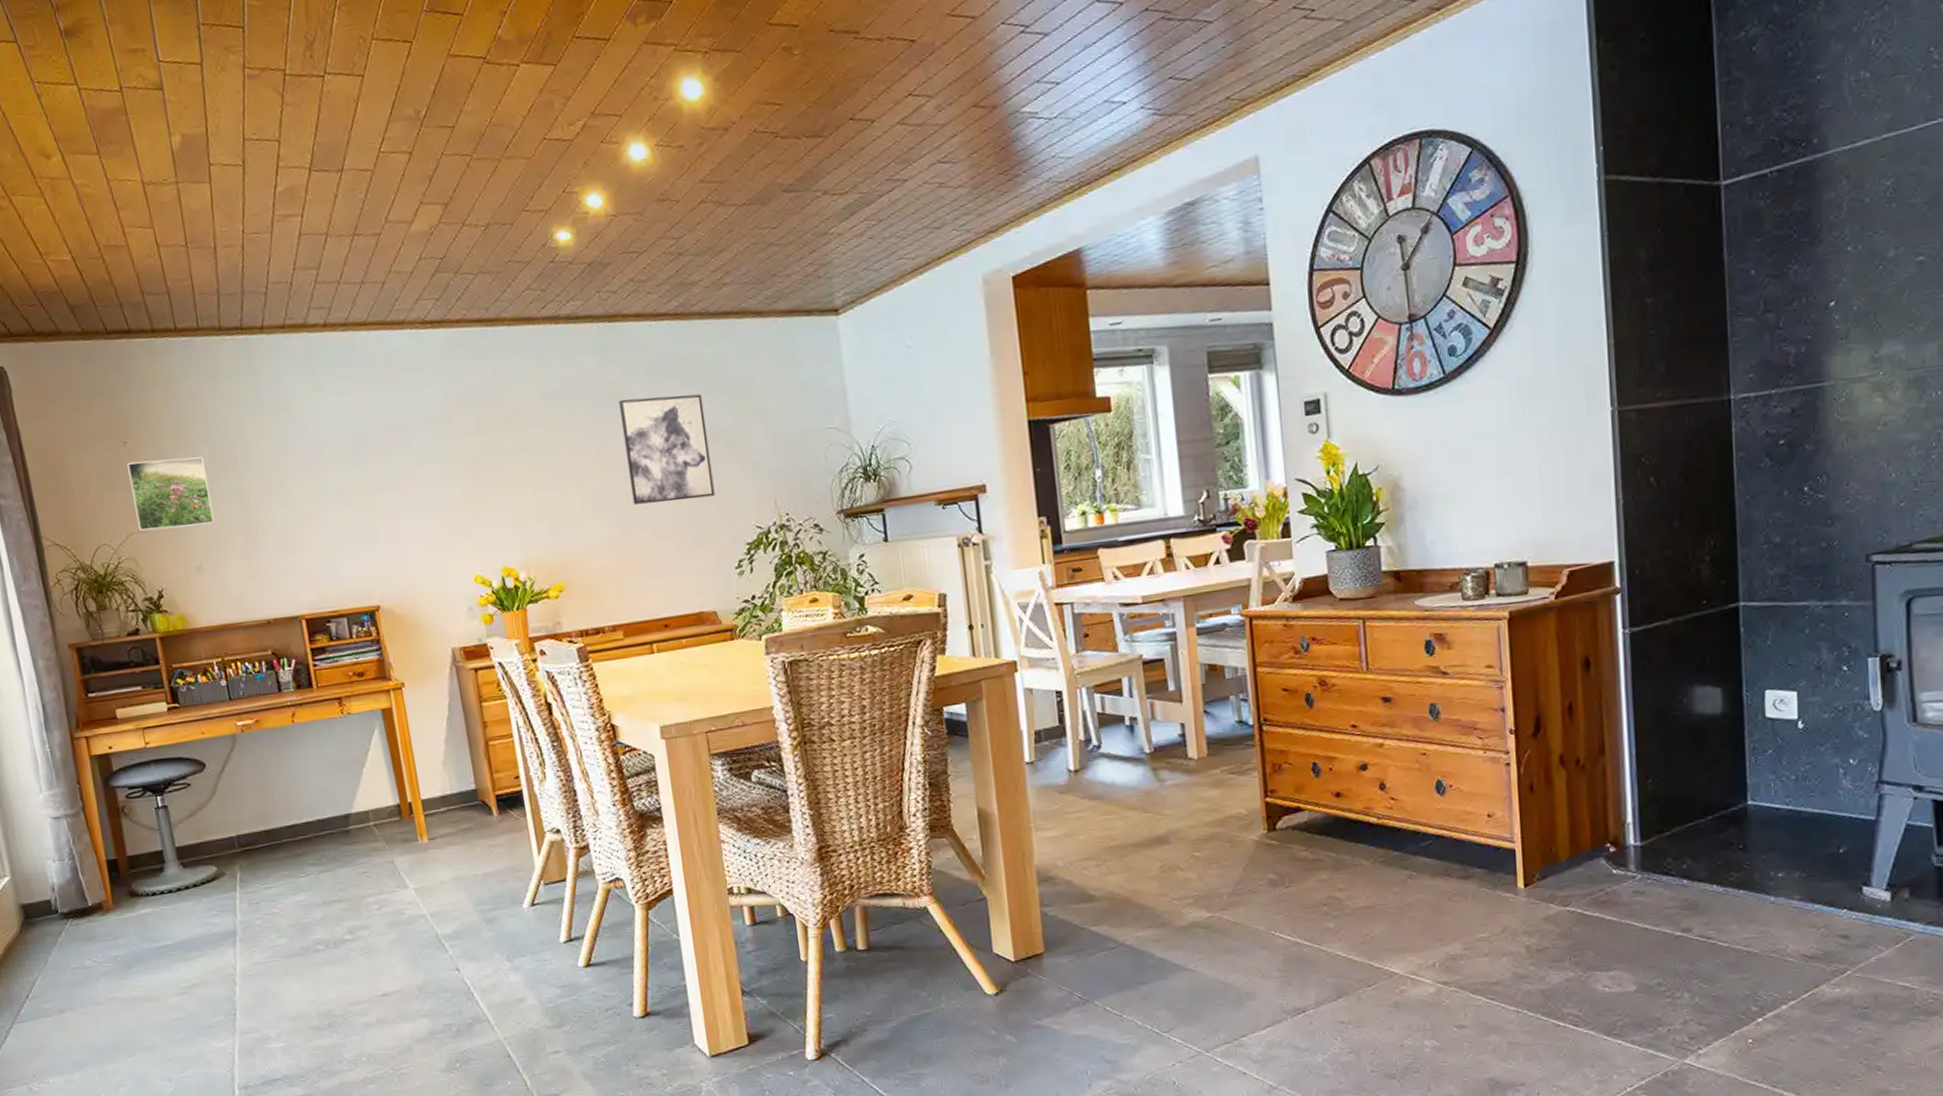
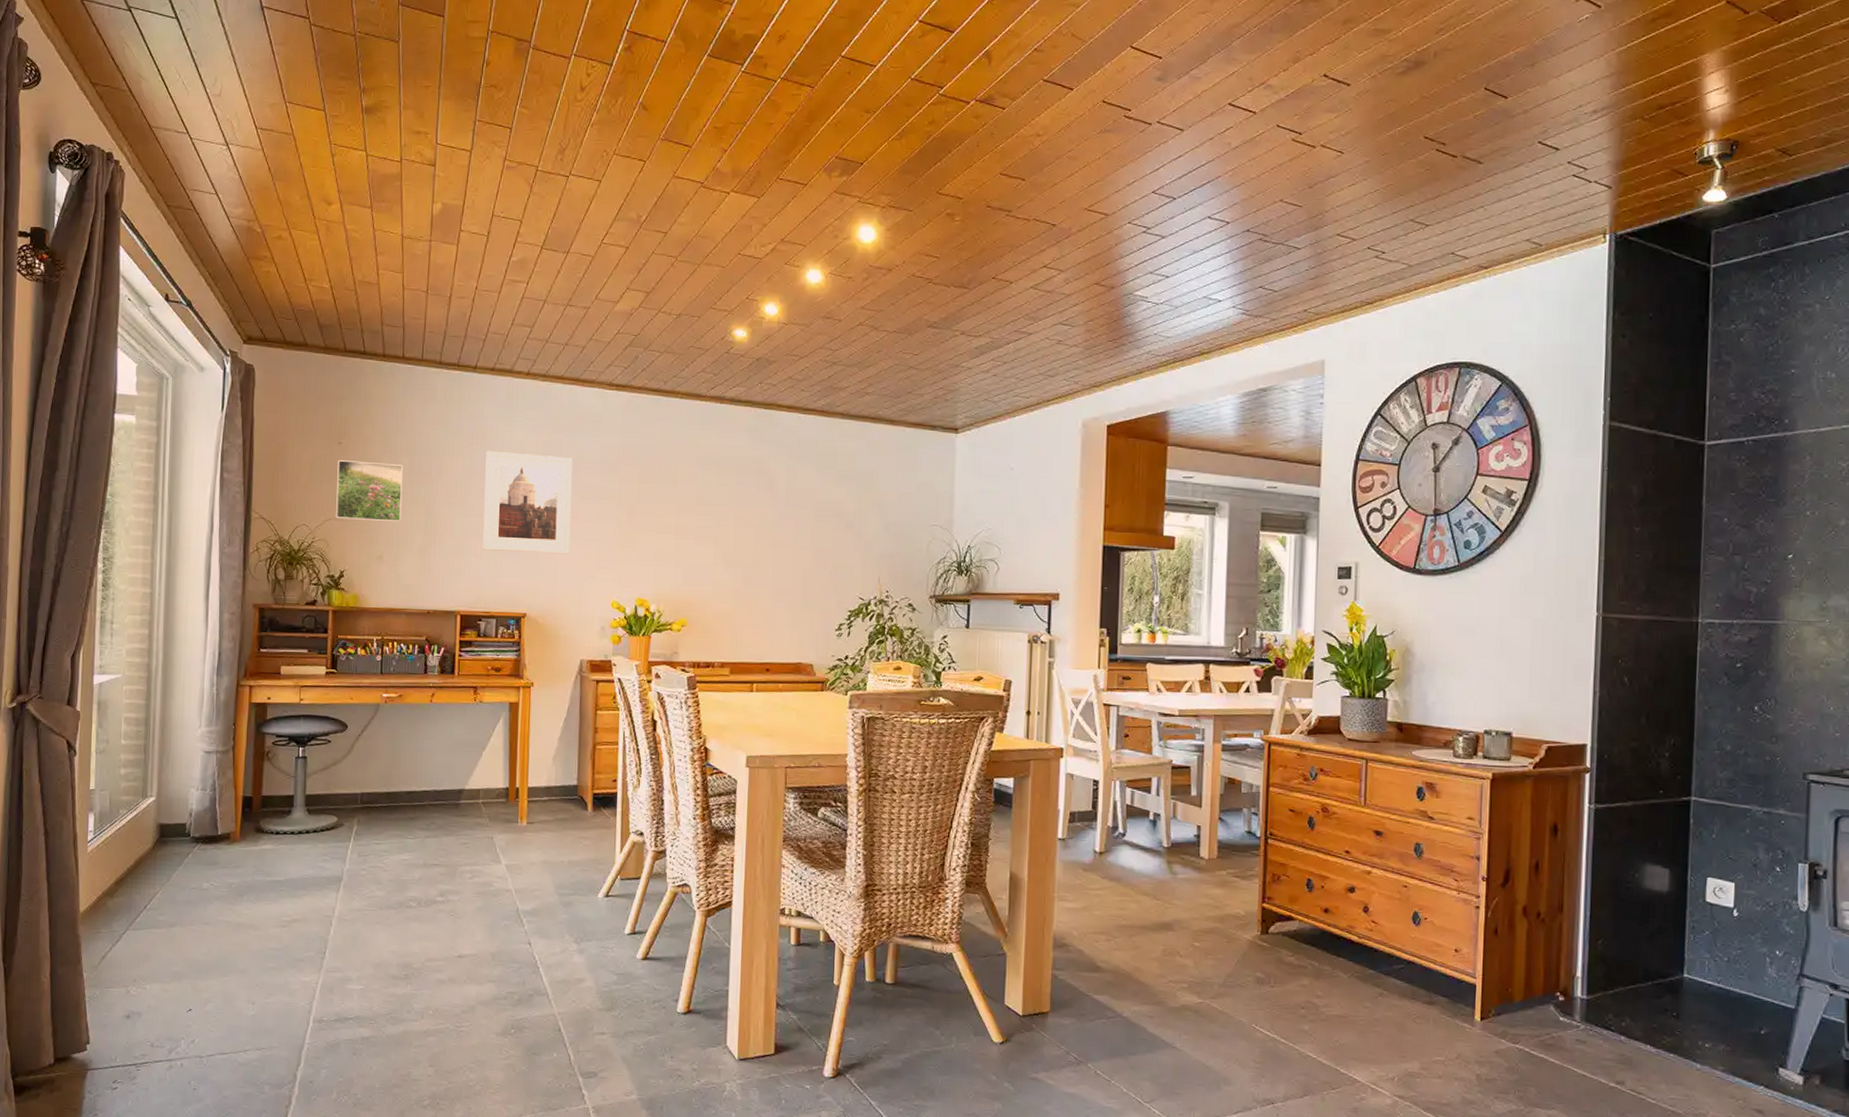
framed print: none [295,417,416,541] -> present [482,450,572,555]
wall art: present [619,394,715,505] -> none [758,474,832,567]

